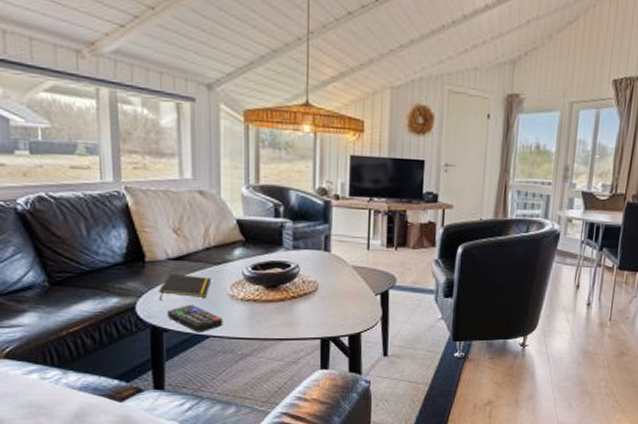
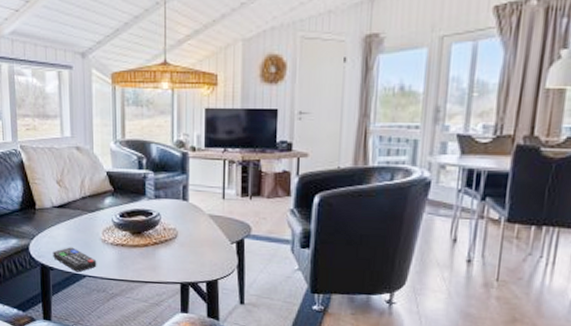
notepad: present [158,274,211,301] -> none [46,220,87,243]

